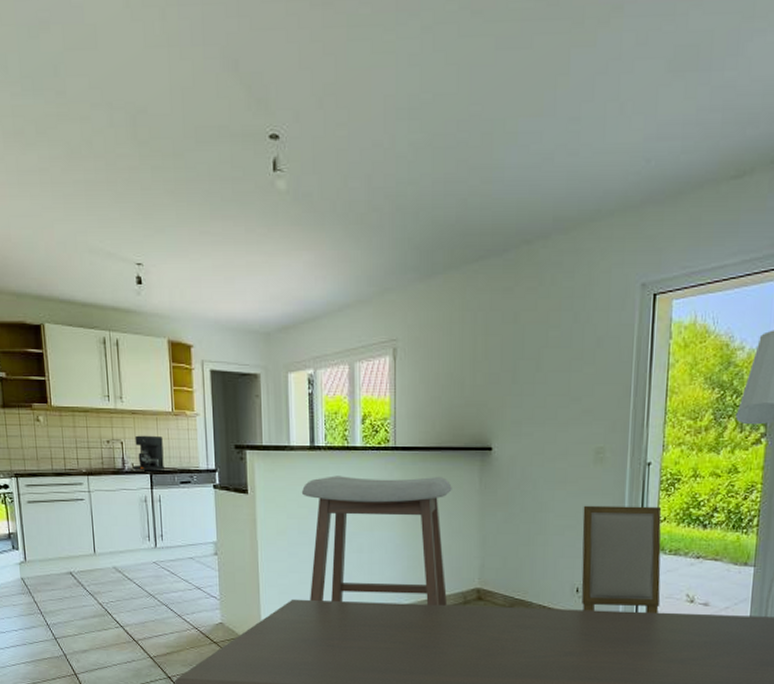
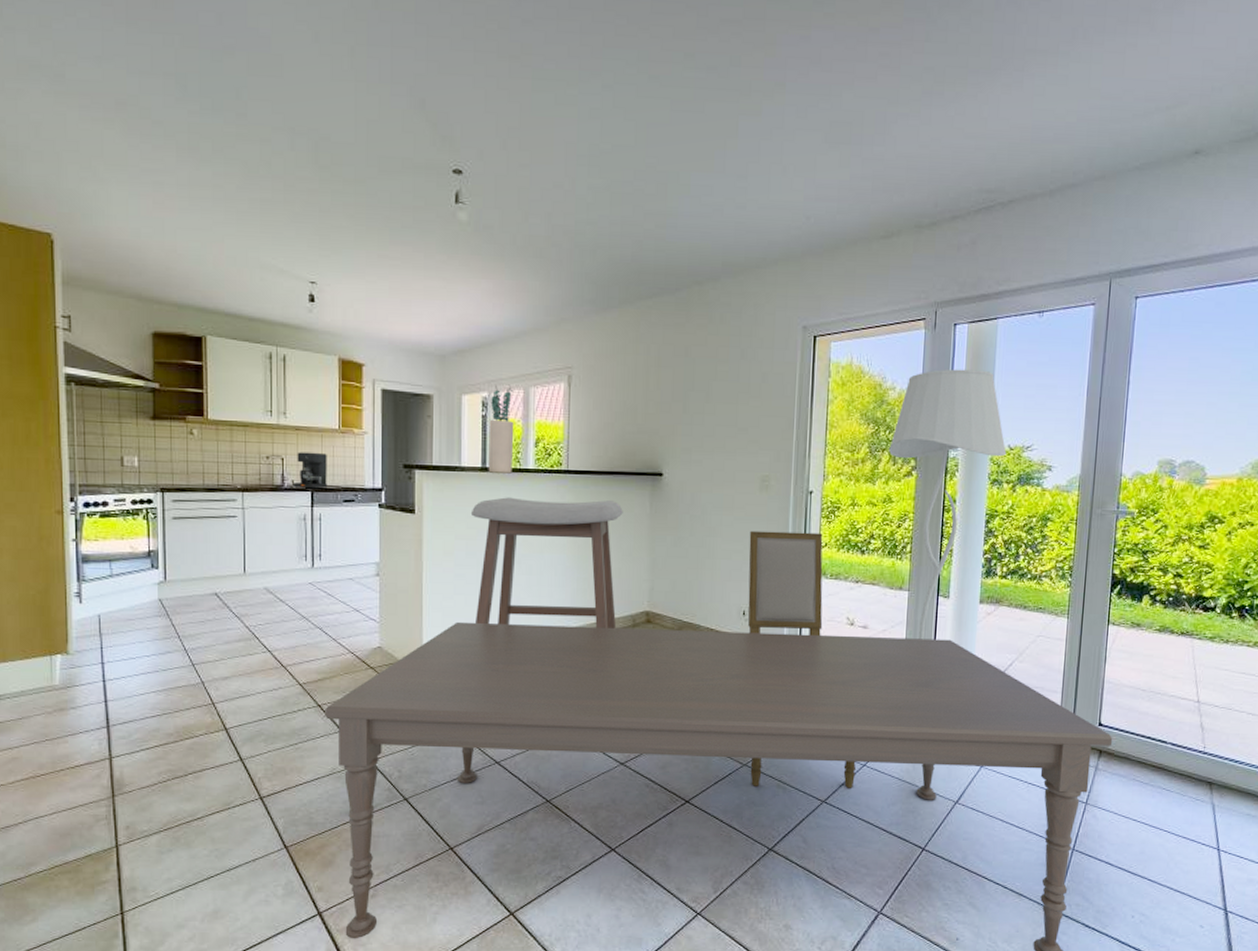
vase: none [315,360,341,452] -> present [488,384,514,474]

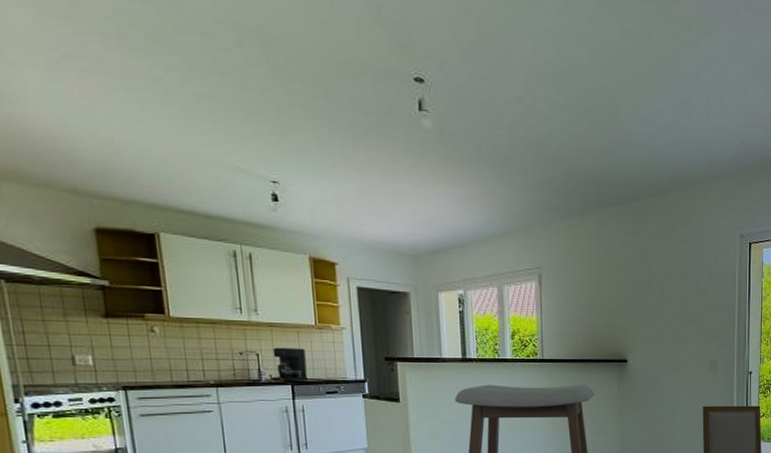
vase: present [488,384,514,474] -> none [466,283,491,363]

